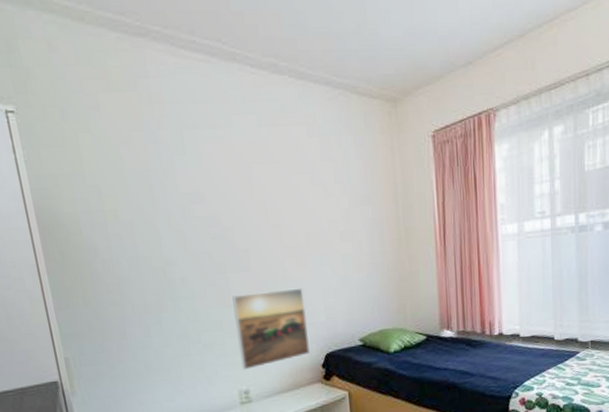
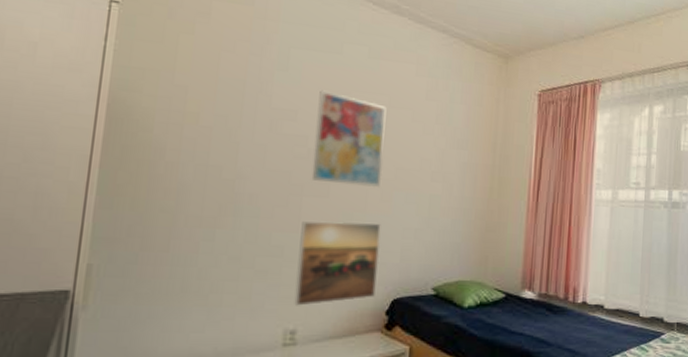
wall art: none [220,167,295,257] -> present [311,90,387,188]

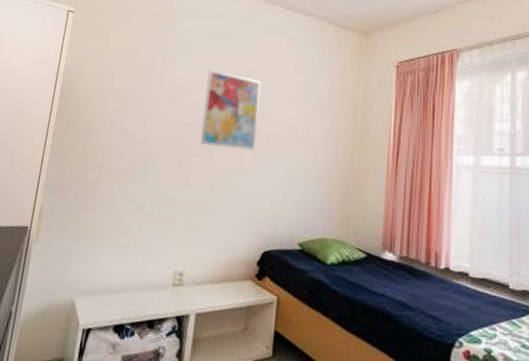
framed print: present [294,221,381,306] -> none [183,179,255,252]

